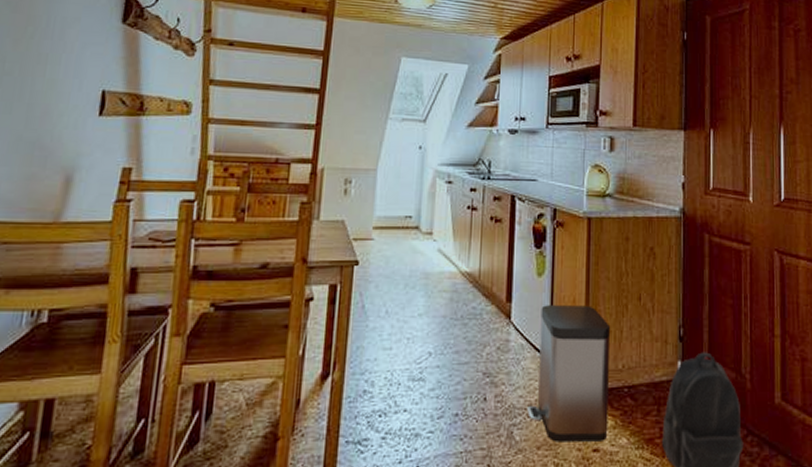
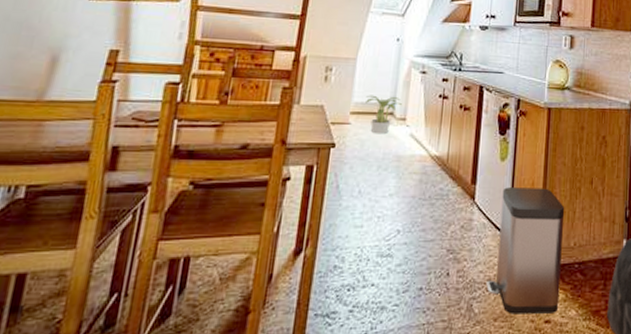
potted plant: none [389,208,427,250] -> present [366,95,402,135]

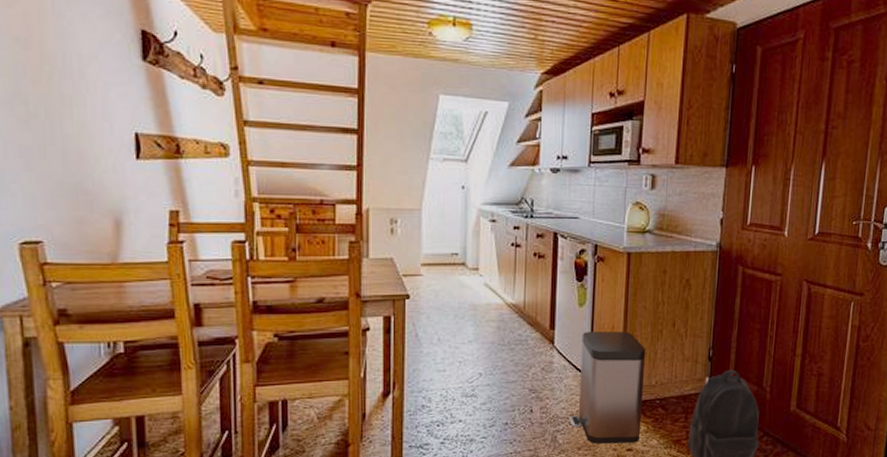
potted plant: present [366,95,402,135] -> none [436,246,473,285]

